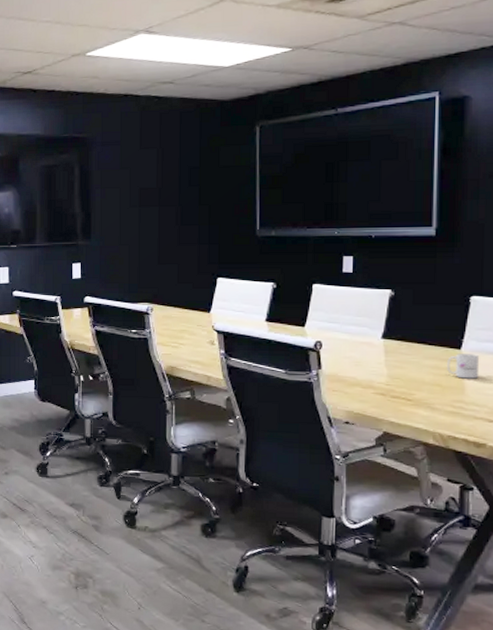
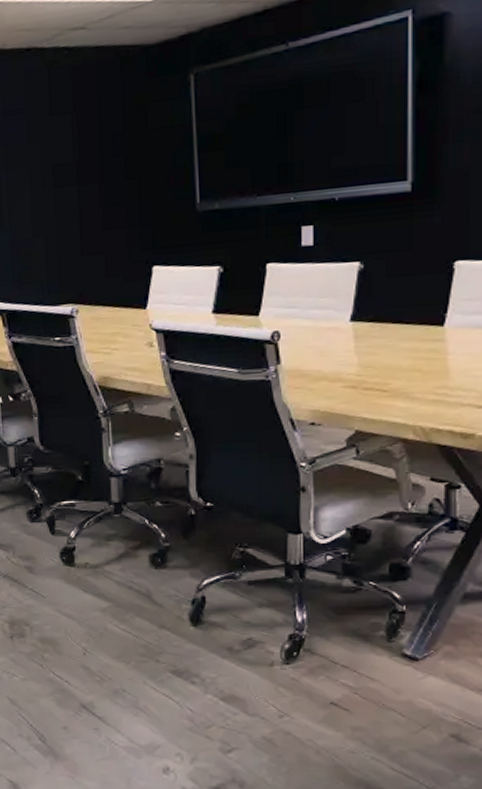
mug: present [447,354,480,379] -> none [428,330,466,360]

